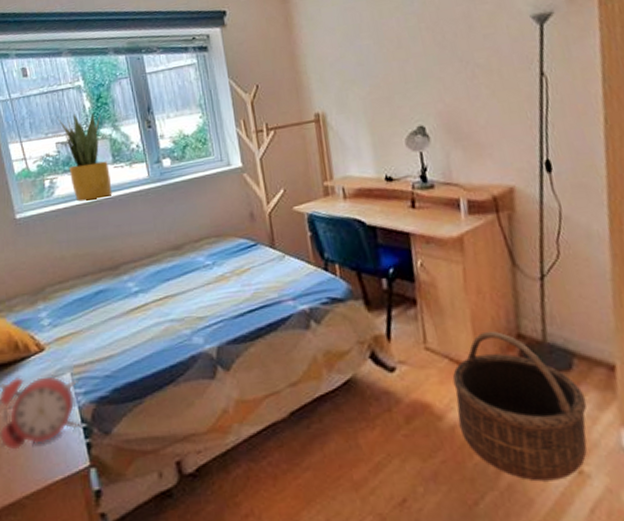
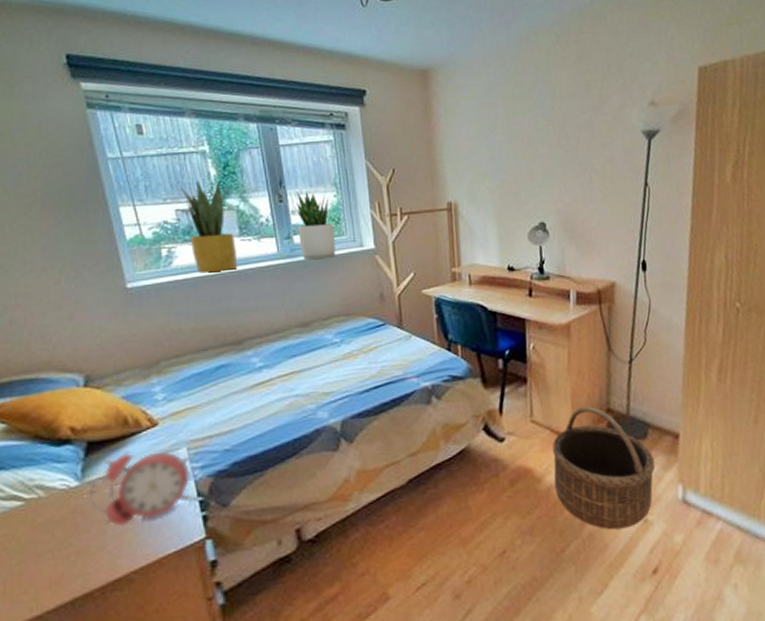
planter: none [162,114,204,183] -> present [294,191,336,261]

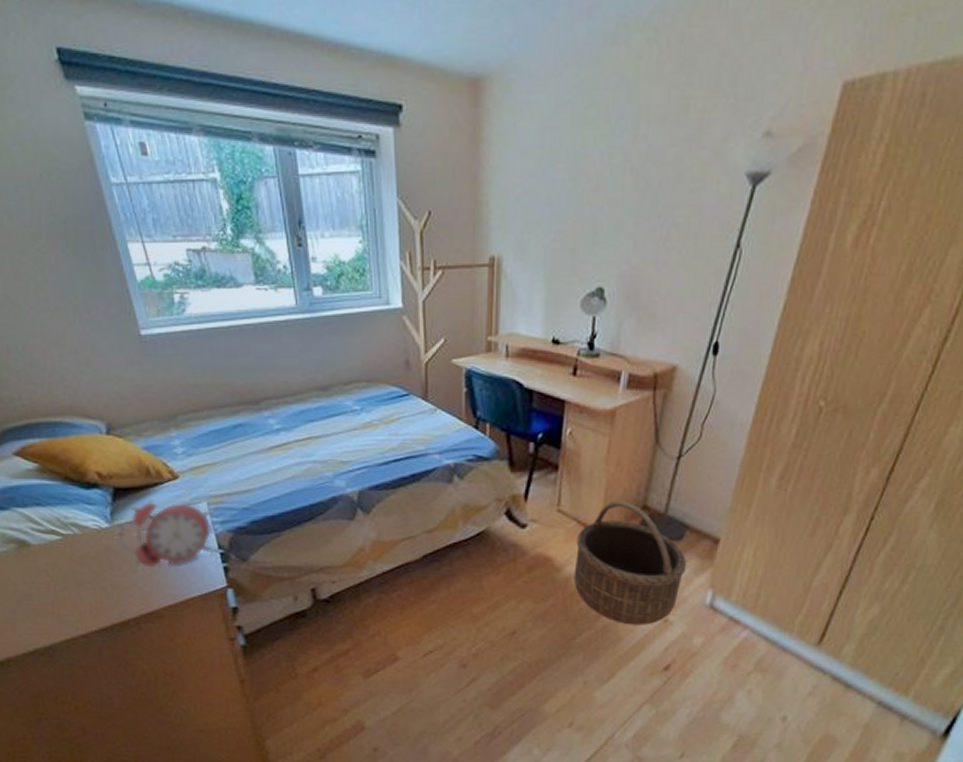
planter: present [177,179,238,274] -> none [187,213,254,324]
planter: present [294,191,336,261] -> none [314,234,359,317]

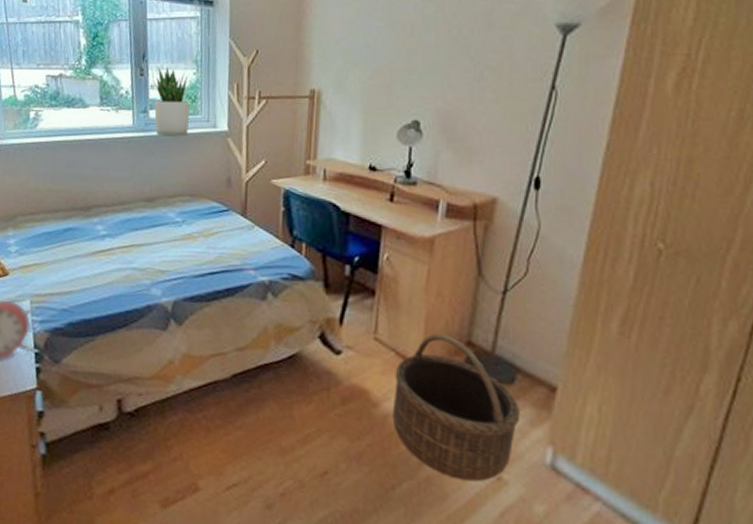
planter: none [314,234,359,317] -> present [153,66,190,137]

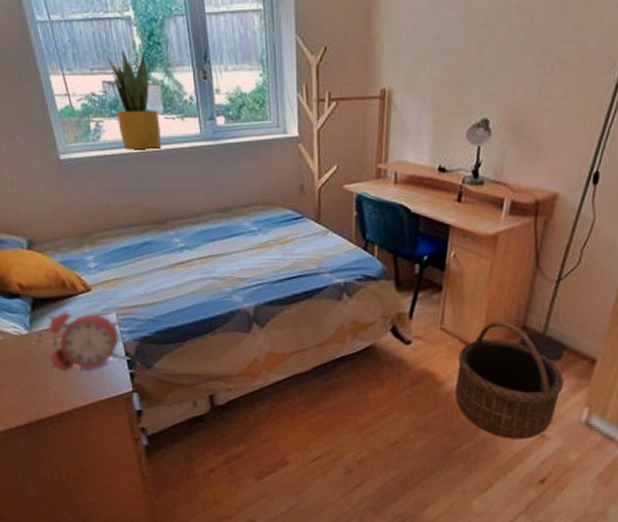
planter: none [51,47,96,139] -> present [103,49,162,150]
planter: present [153,66,190,137] -> none [218,67,258,144]

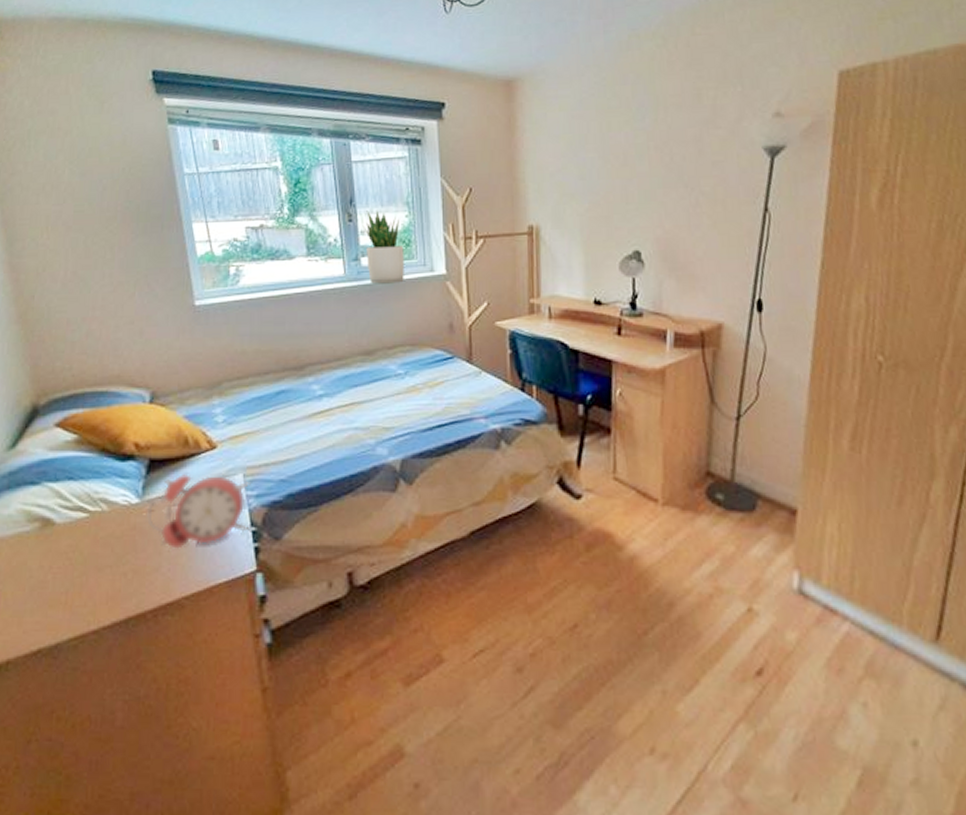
planter: present [103,49,162,150] -> none [249,196,304,294]
planter: none [218,67,258,144] -> present [363,210,404,284]
basket: present [454,320,564,440] -> none [637,466,765,616]

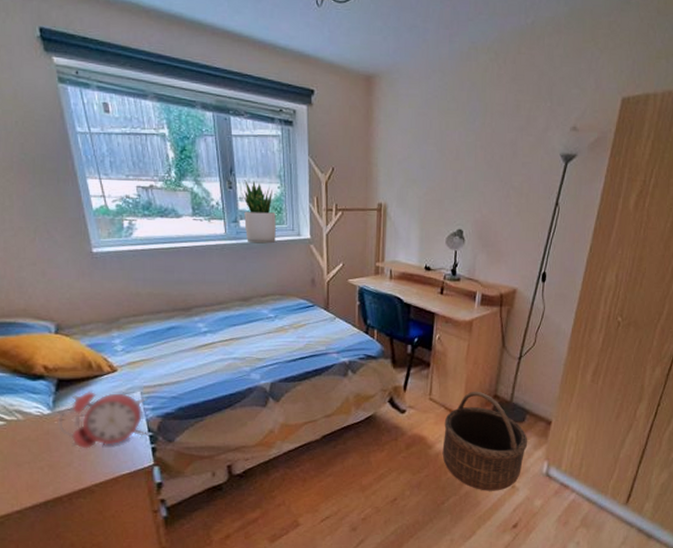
basket: none [637,466,765,616] -> present [442,391,528,491]

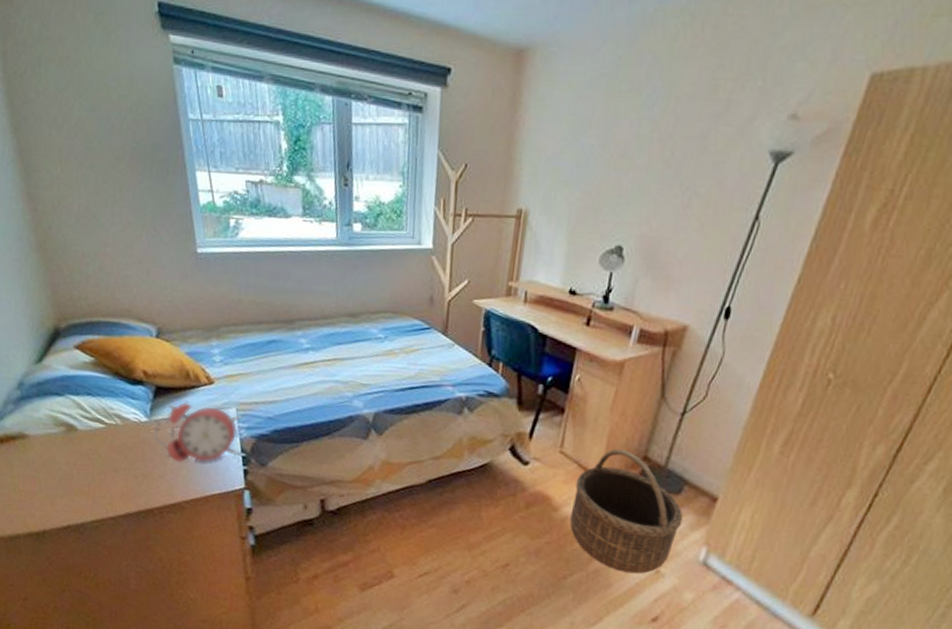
planter: present [242,180,276,244] -> none [358,176,395,253]

